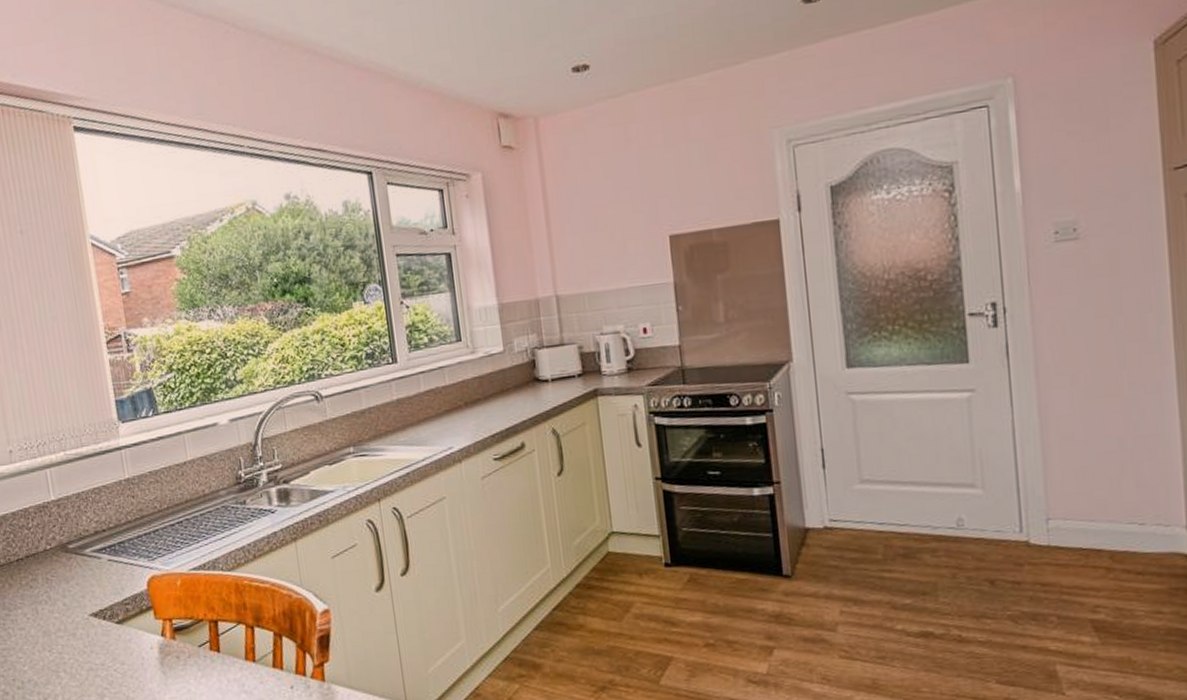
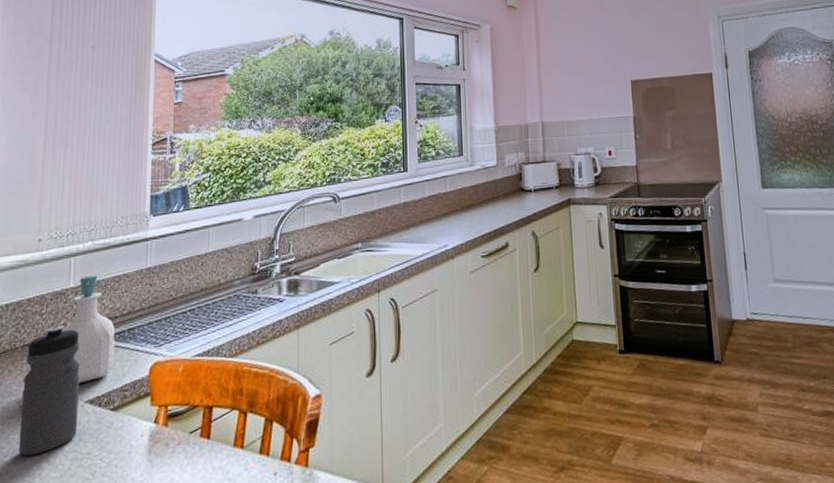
water bottle: none [22,539,88,666] -> present [19,326,80,456]
soap bottle: none [52,487,110,597] -> present [62,275,115,384]

